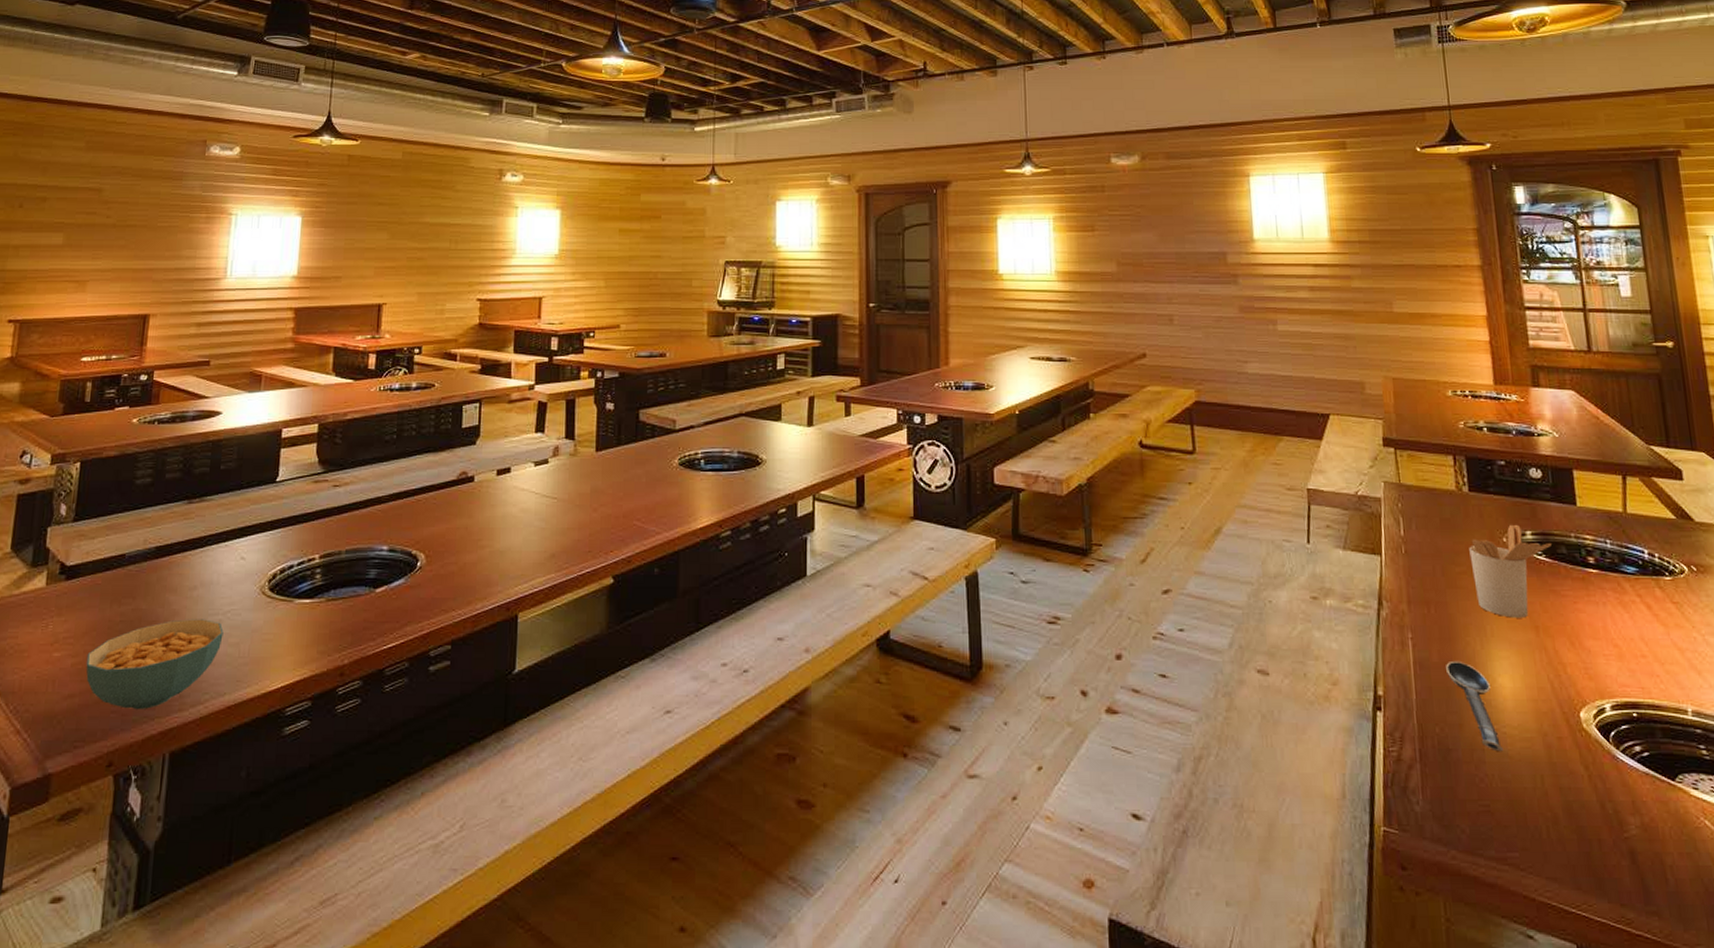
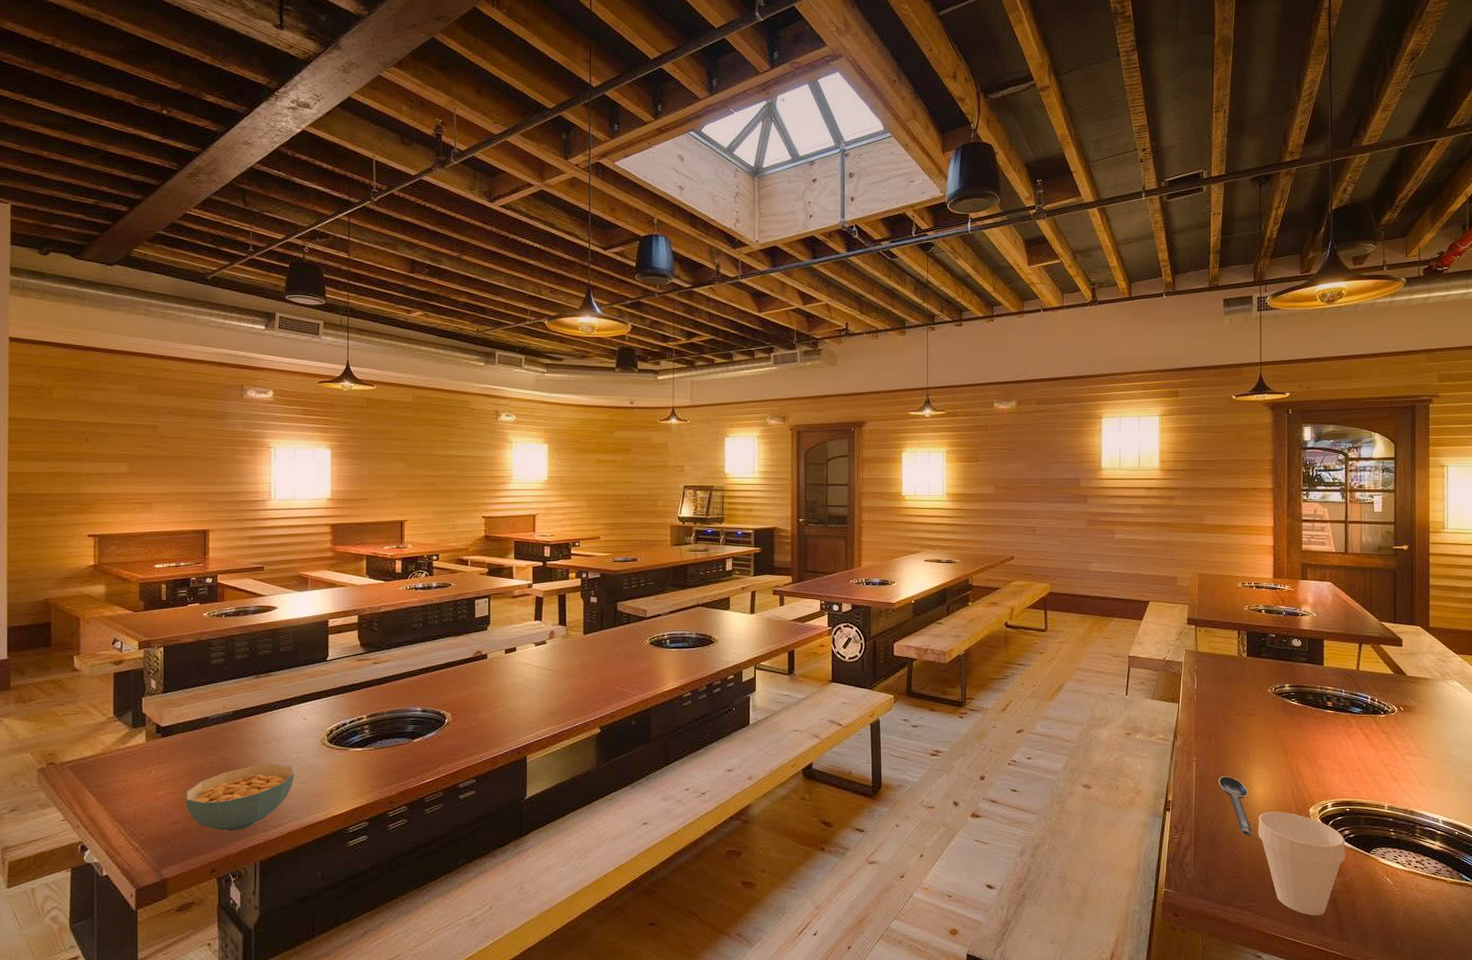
utensil holder: present [1469,524,1551,618] -> none [1243,679,1302,745]
cup: none [1508,715,1641,876] -> present [1258,811,1346,916]

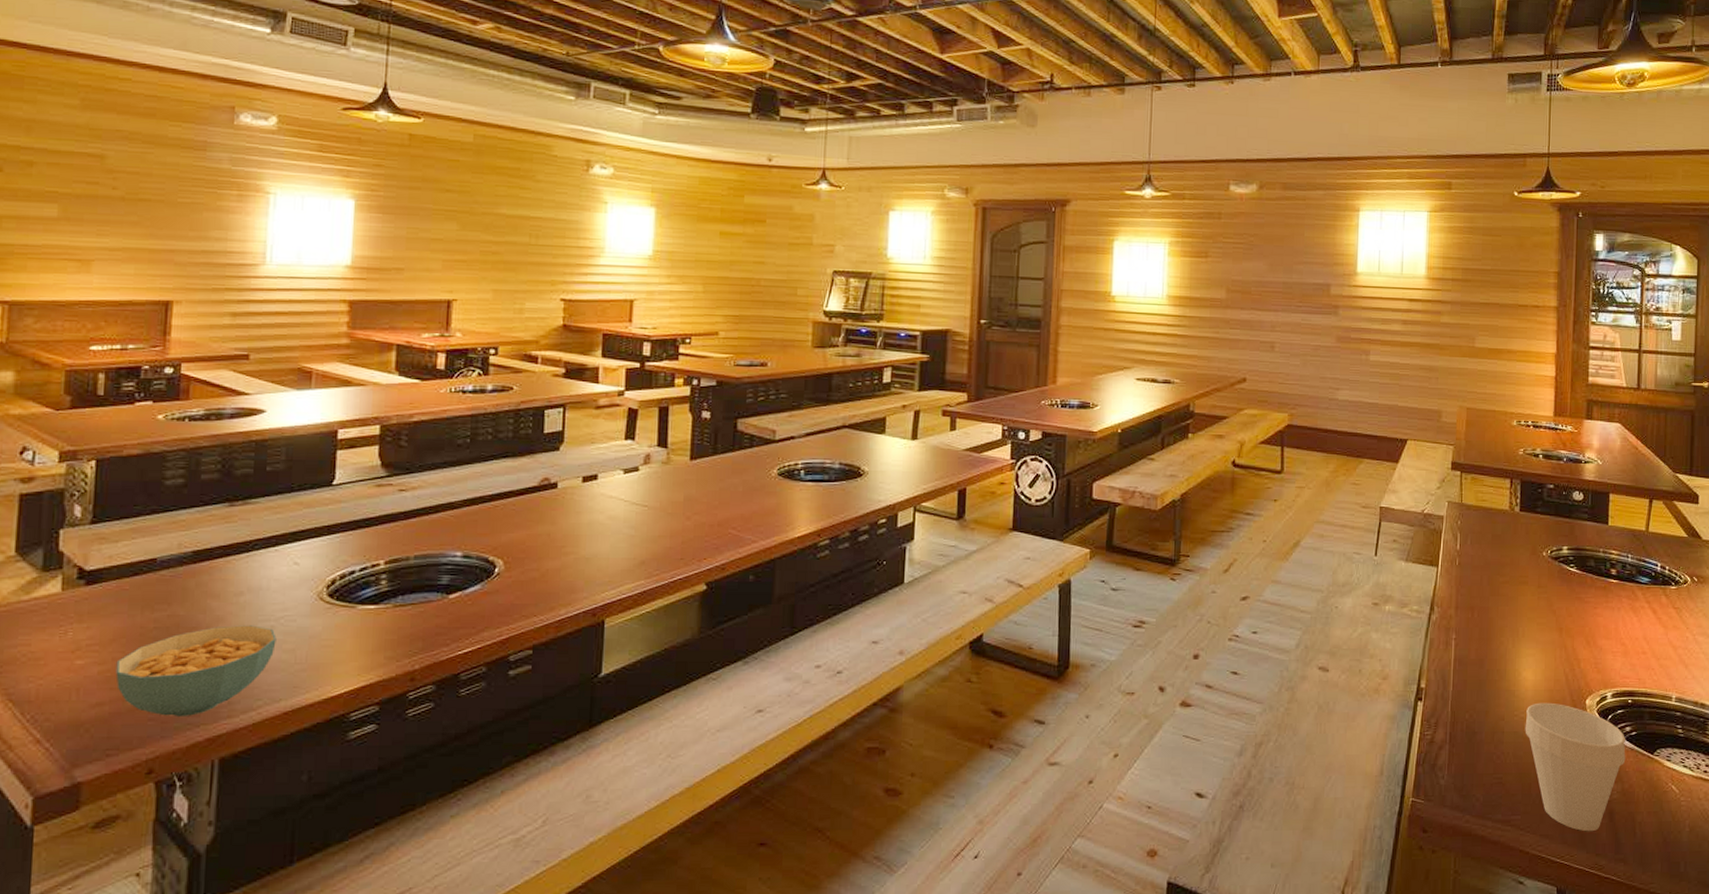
spoon: present [1219,775,1254,837] -> none [1481,657,1520,734]

